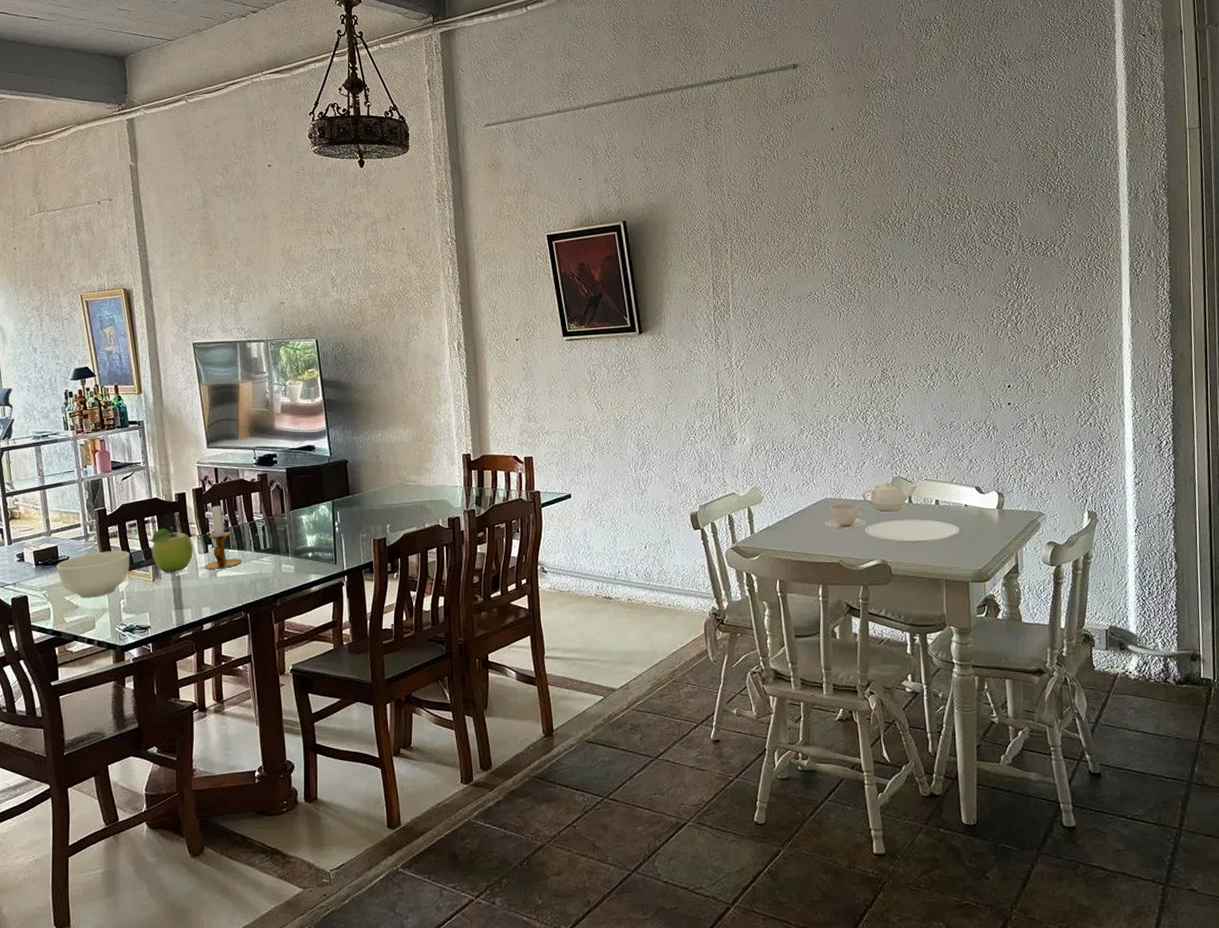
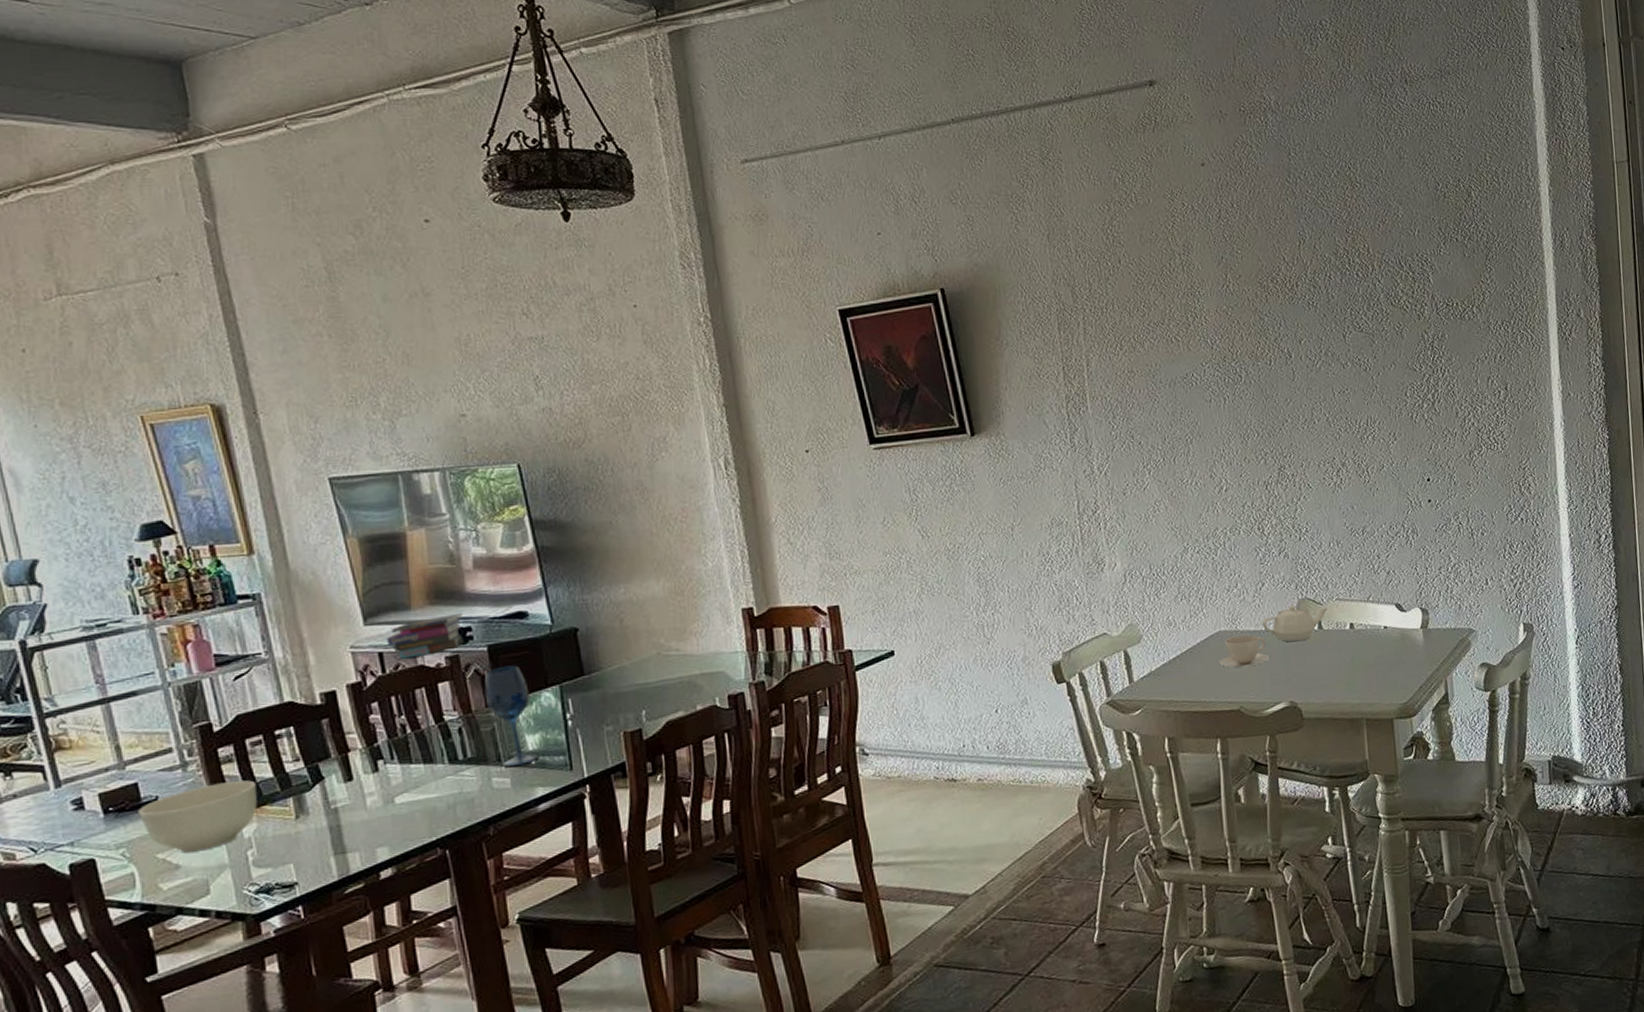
fruit: present [151,527,193,573] -> none [288,740,356,806]
candlestick: present [204,505,242,569] -> none [374,704,431,795]
books: none [220,443,271,475] -> present [386,612,464,661]
wineglass: none [281,484,314,558] -> present [484,665,539,768]
plate: present [864,519,960,543] -> none [1268,648,1380,679]

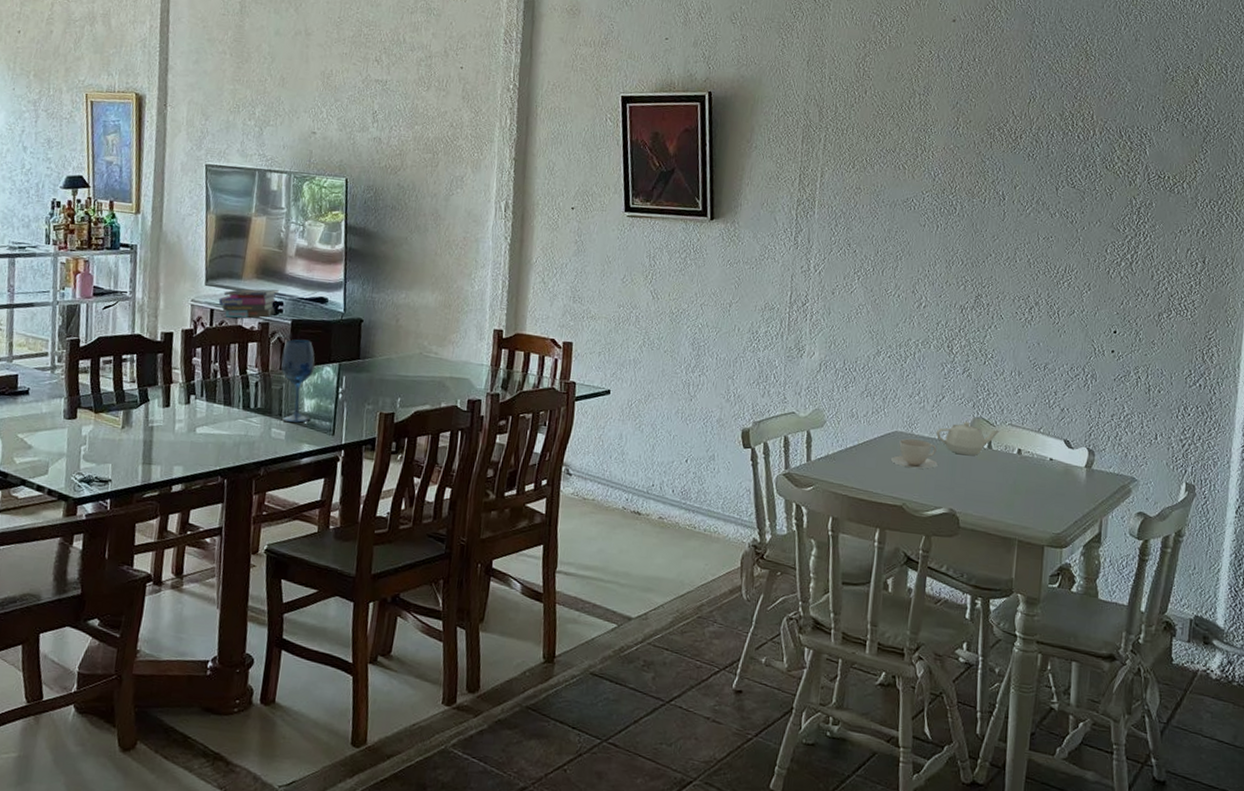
bowl: present [138,780,258,853] -> none [13,387,100,439]

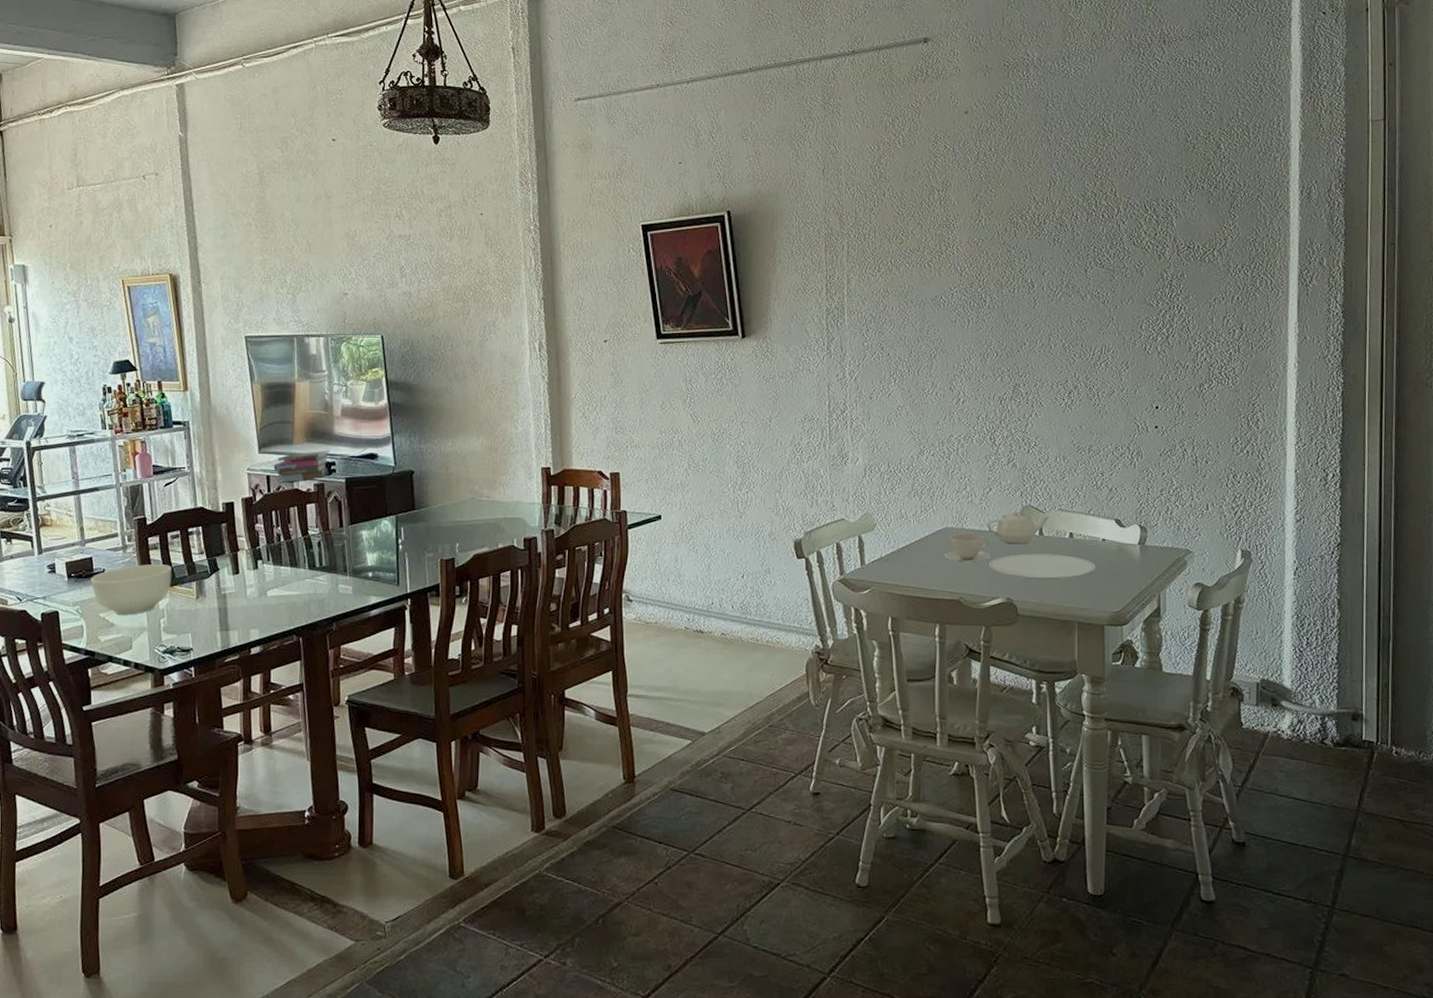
bowl: none [13,387,100,439] -> present [90,564,172,615]
wineglass: present [281,339,315,423] -> none [340,496,375,578]
plate: none [934,465,1041,496] -> present [988,553,1096,580]

